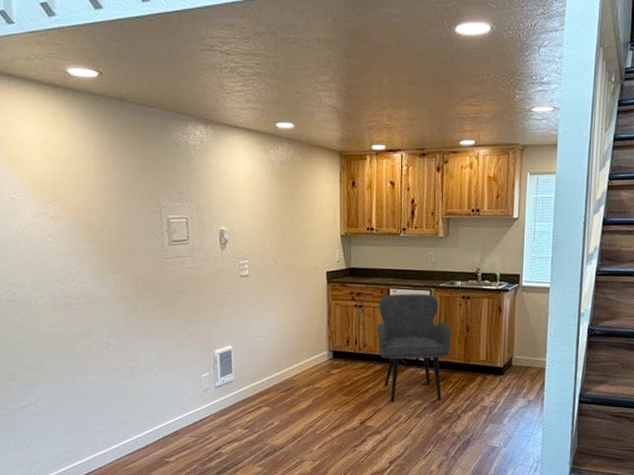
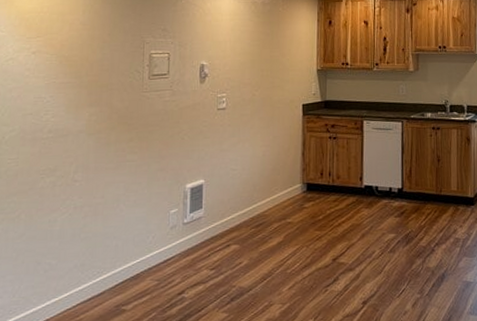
chair: present [377,294,451,402] -> none [351,125,423,236]

